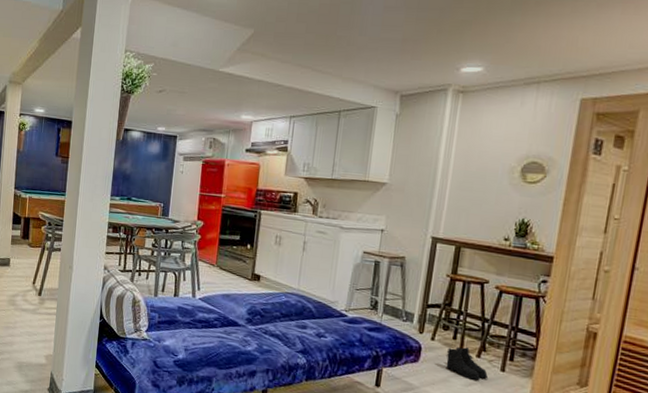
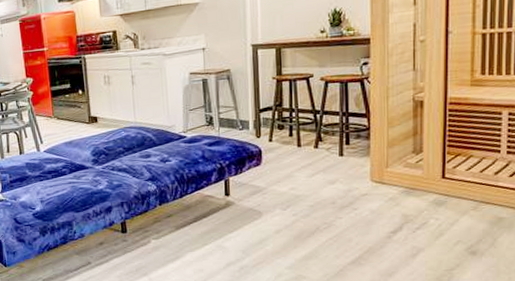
boots: present [446,346,488,380] -> none [285,141,328,170]

